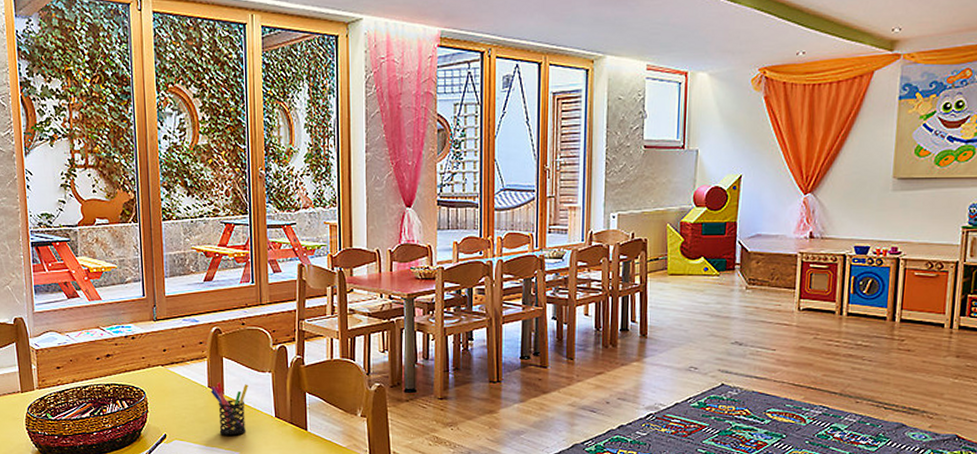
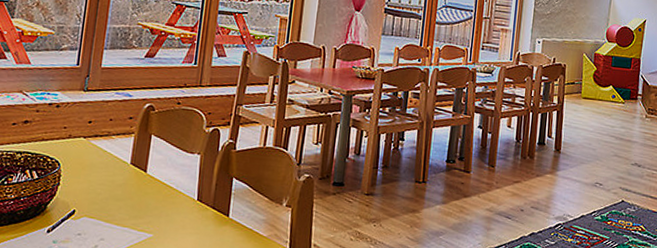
pen holder: present [210,382,249,436] -> none [132,159,174,217]

